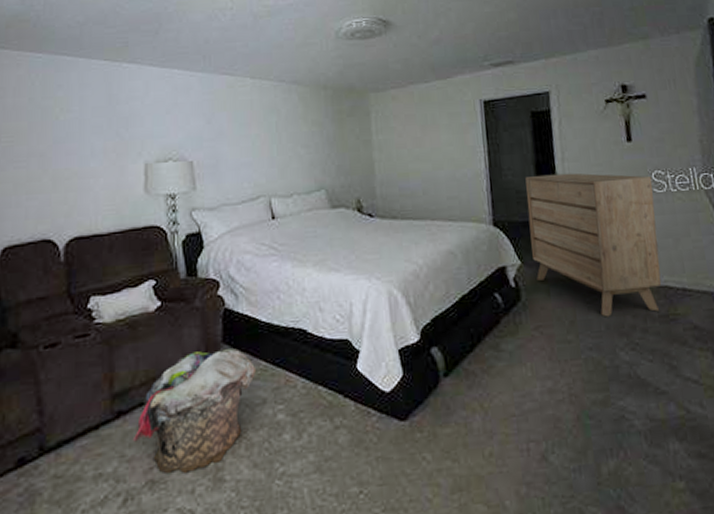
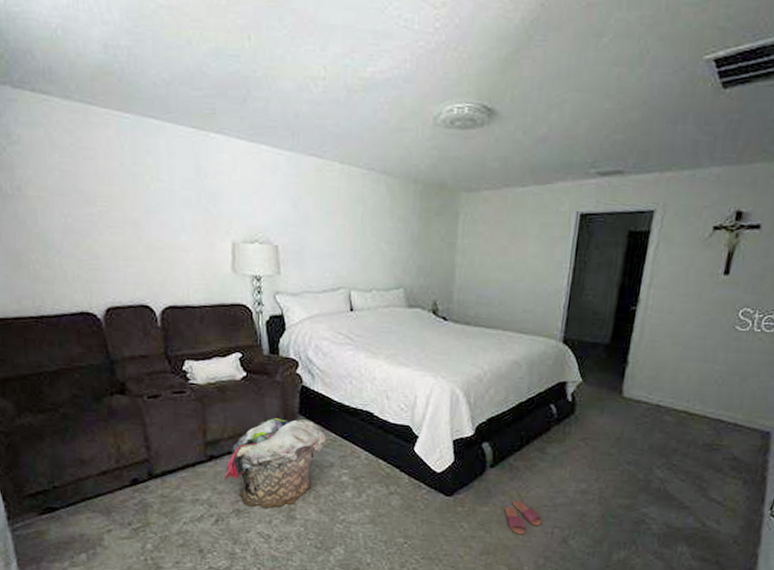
slippers: none [469,412,514,459] -> present [504,499,542,535]
dresser: present [525,173,662,317] -> none [594,298,738,440]

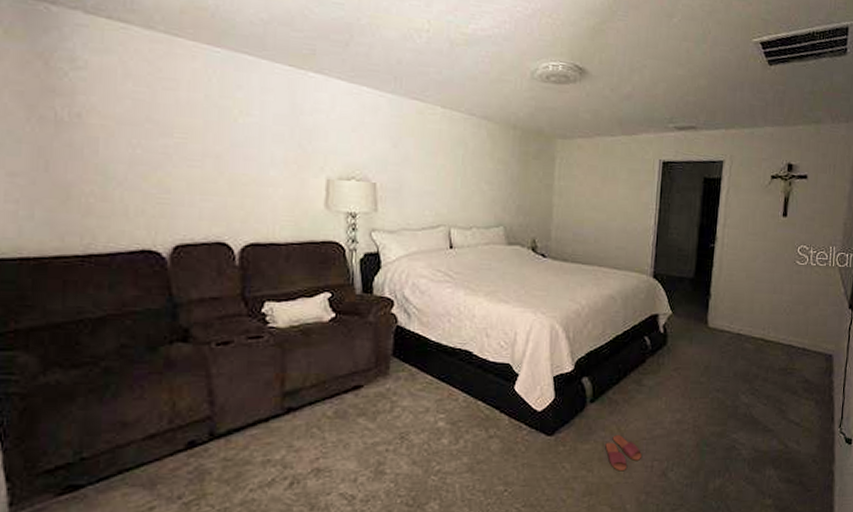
laundry basket: present [222,418,326,508] -> none [300,362,422,464]

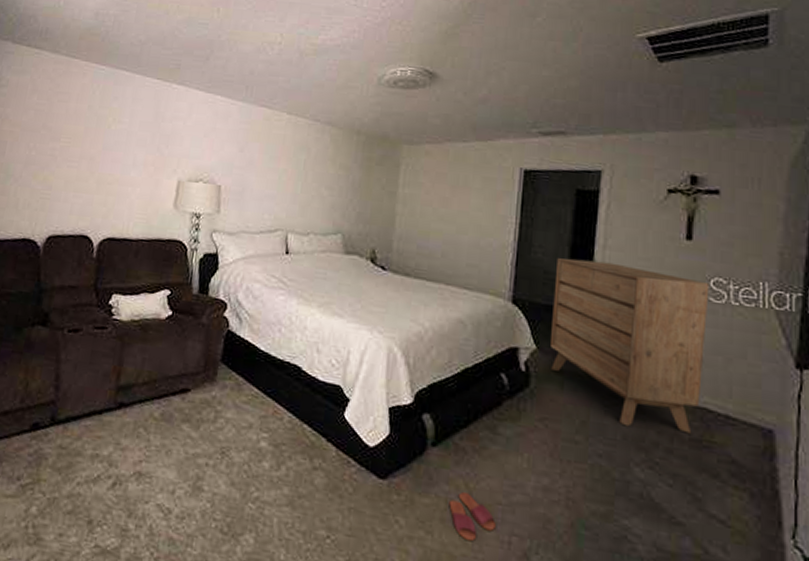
dresser: none [682,237,797,366] -> present [549,258,709,434]

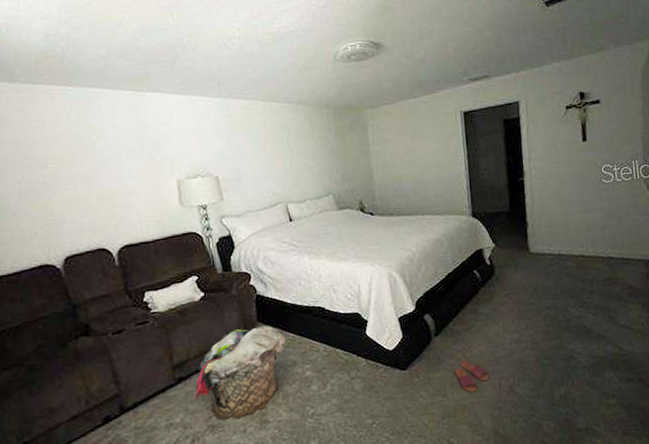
laundry basket: none [128,364,247,474] -> present [193,325,286,420]
dresser: present [549,258,709,434] -> none [498,169,606,284]

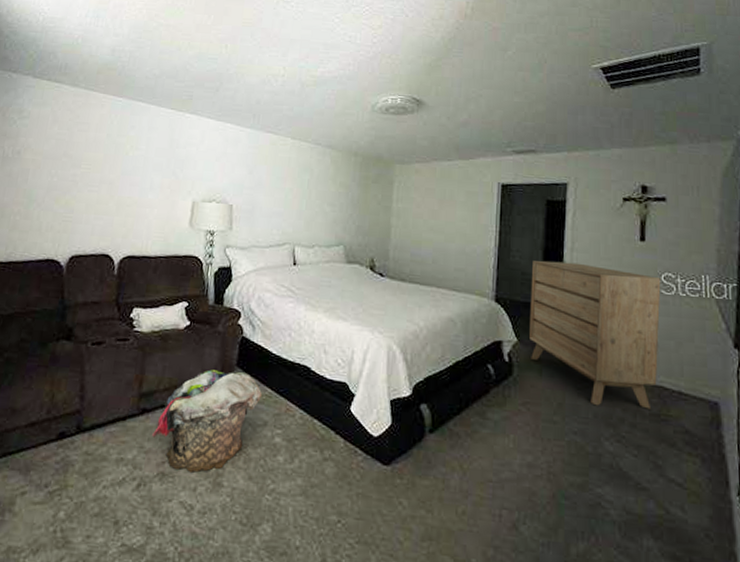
slippers: present [454,360,489,393] -> none [446,472,488,517]
dresser: none [498,169,606,284] -> present [528,260,661,410]

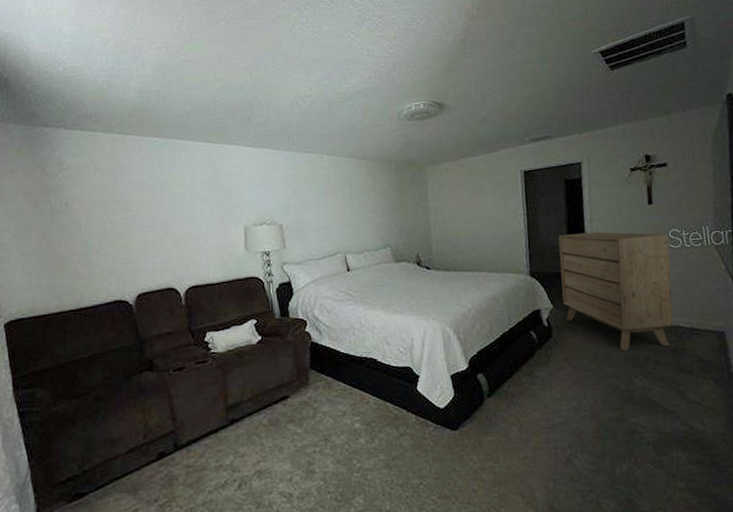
laundry basket: present [151,370,262,473] -> none [243,373,337,466]

